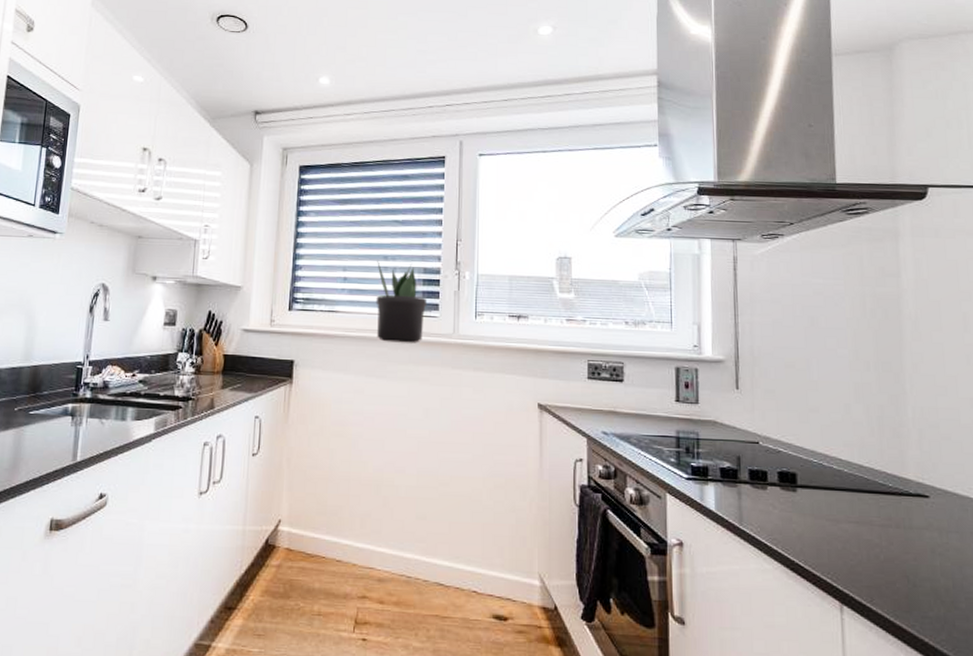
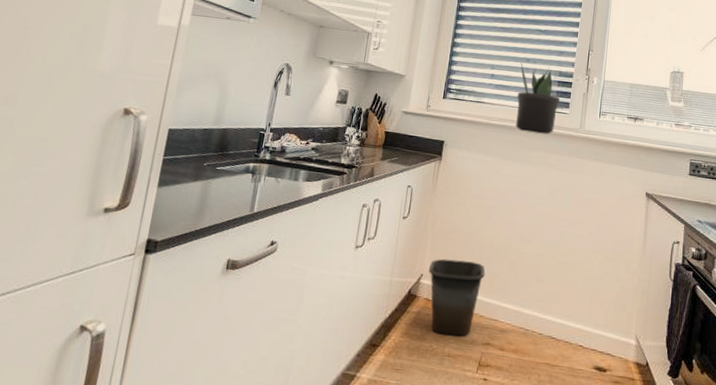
waste bin: none [286,499,355,591] -> present [428,258,486,336]

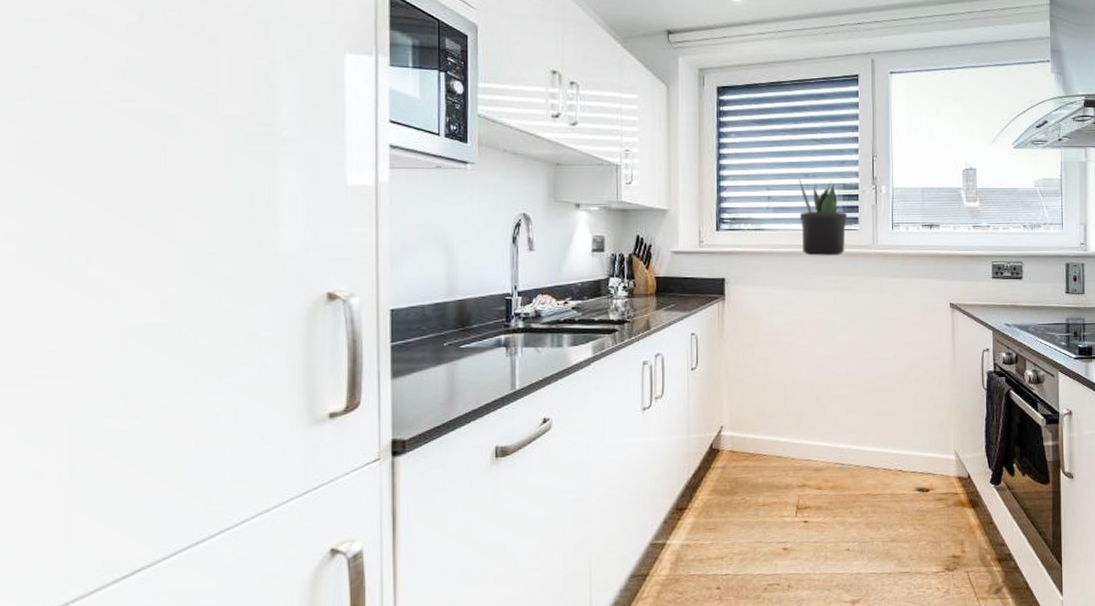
waste bin: present [428,258,486,336] -> none [728,404,791,485]

